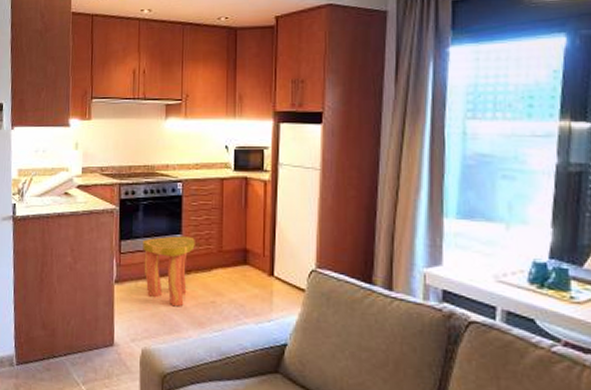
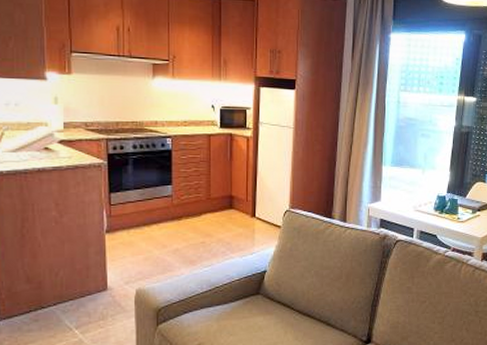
stool: present [143,236,195,307] -> none [134,187,185,250]

